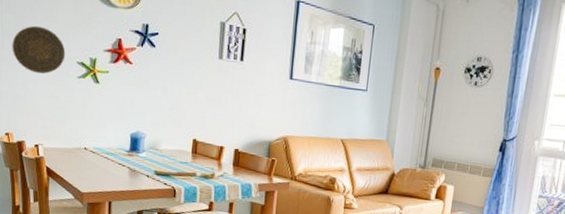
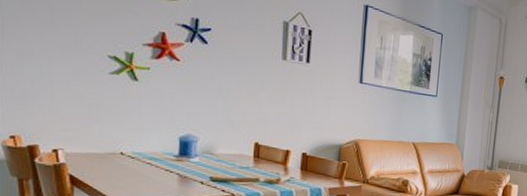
decorative plate: present [12,25,66,74] -> none [17,11,92,68]

